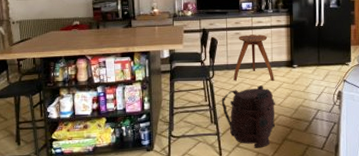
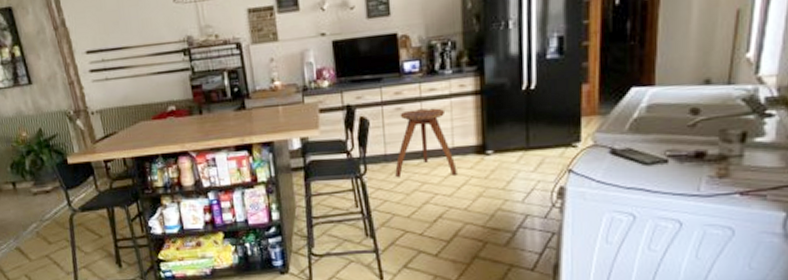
backpack: present [221,85,276,148] -> none [378,182,461,270]

